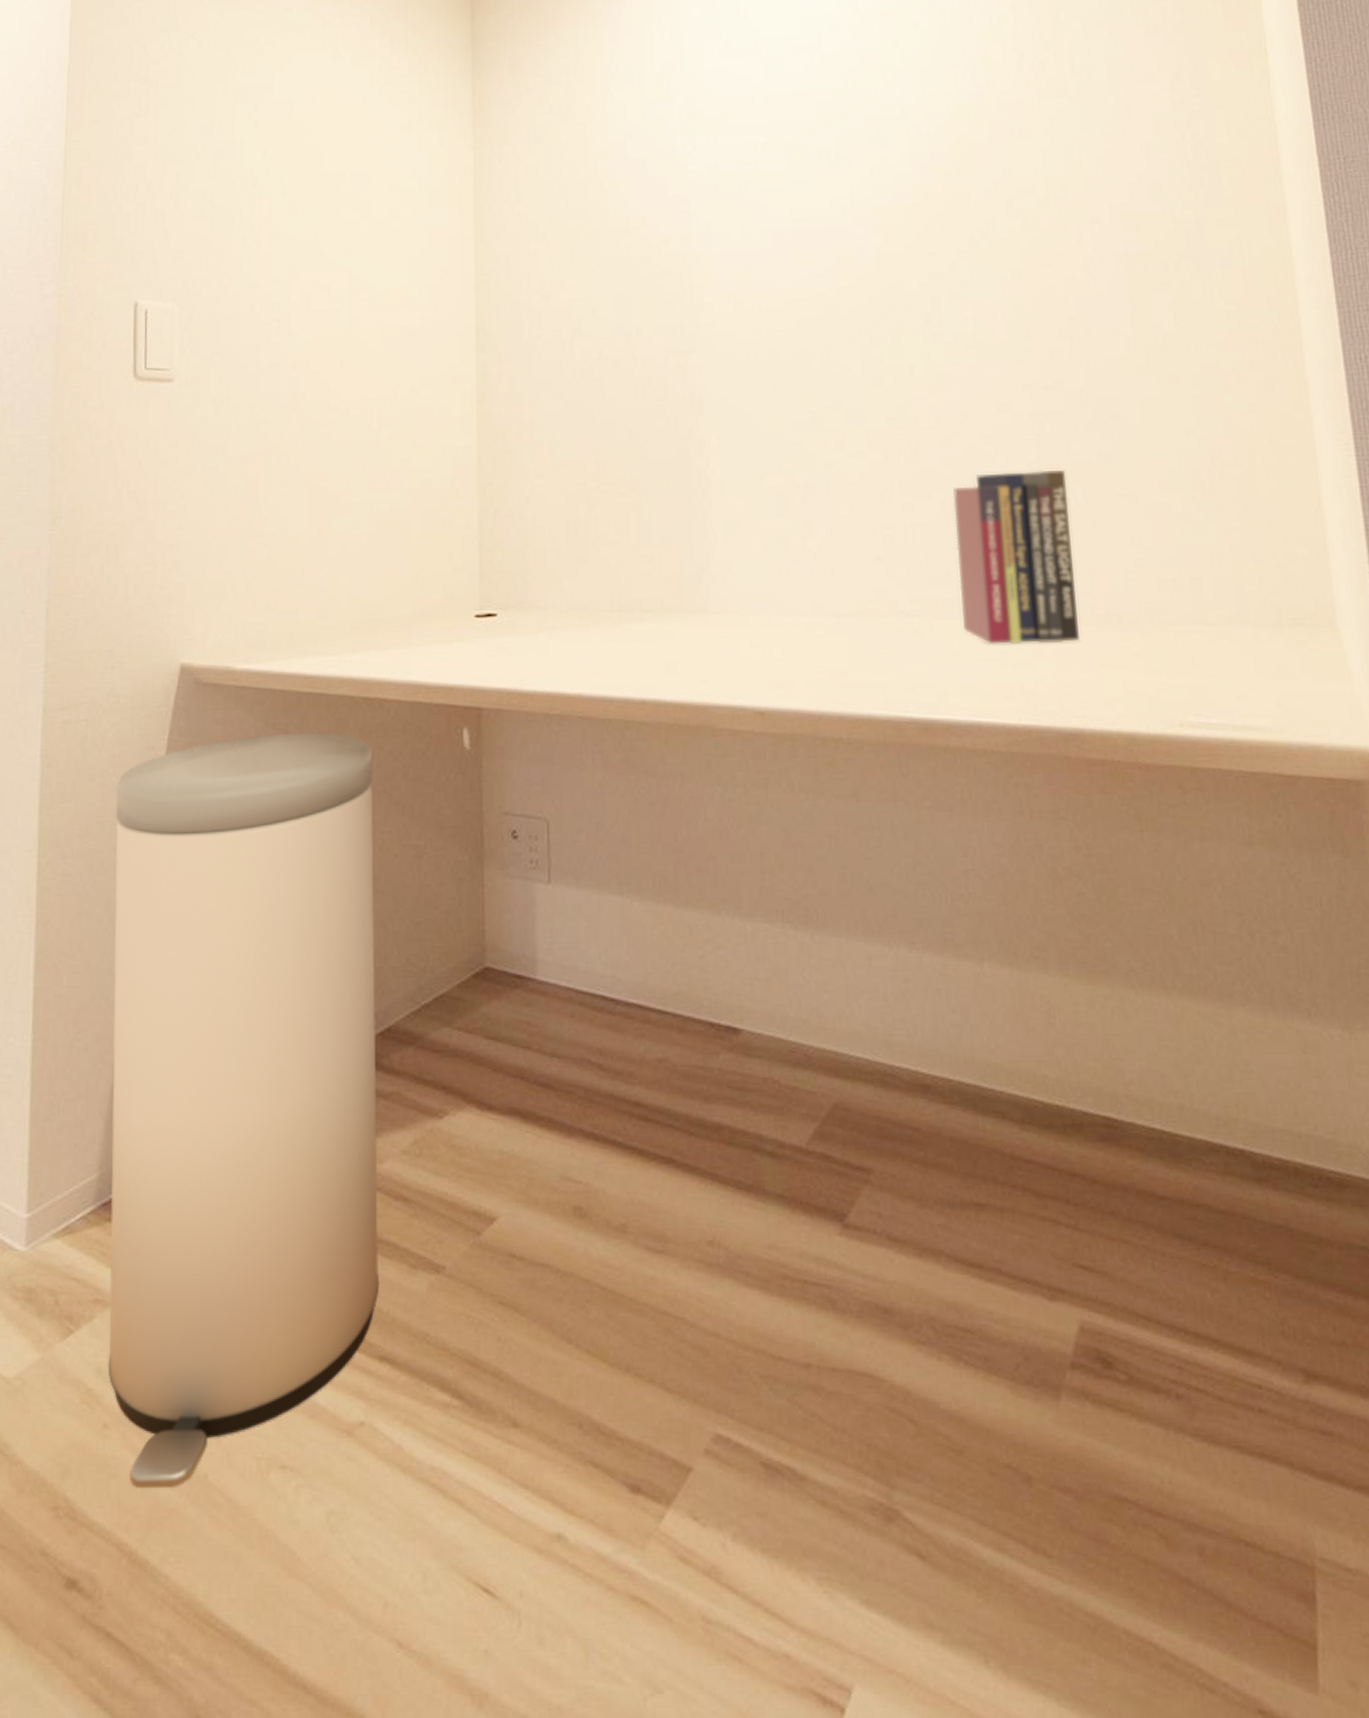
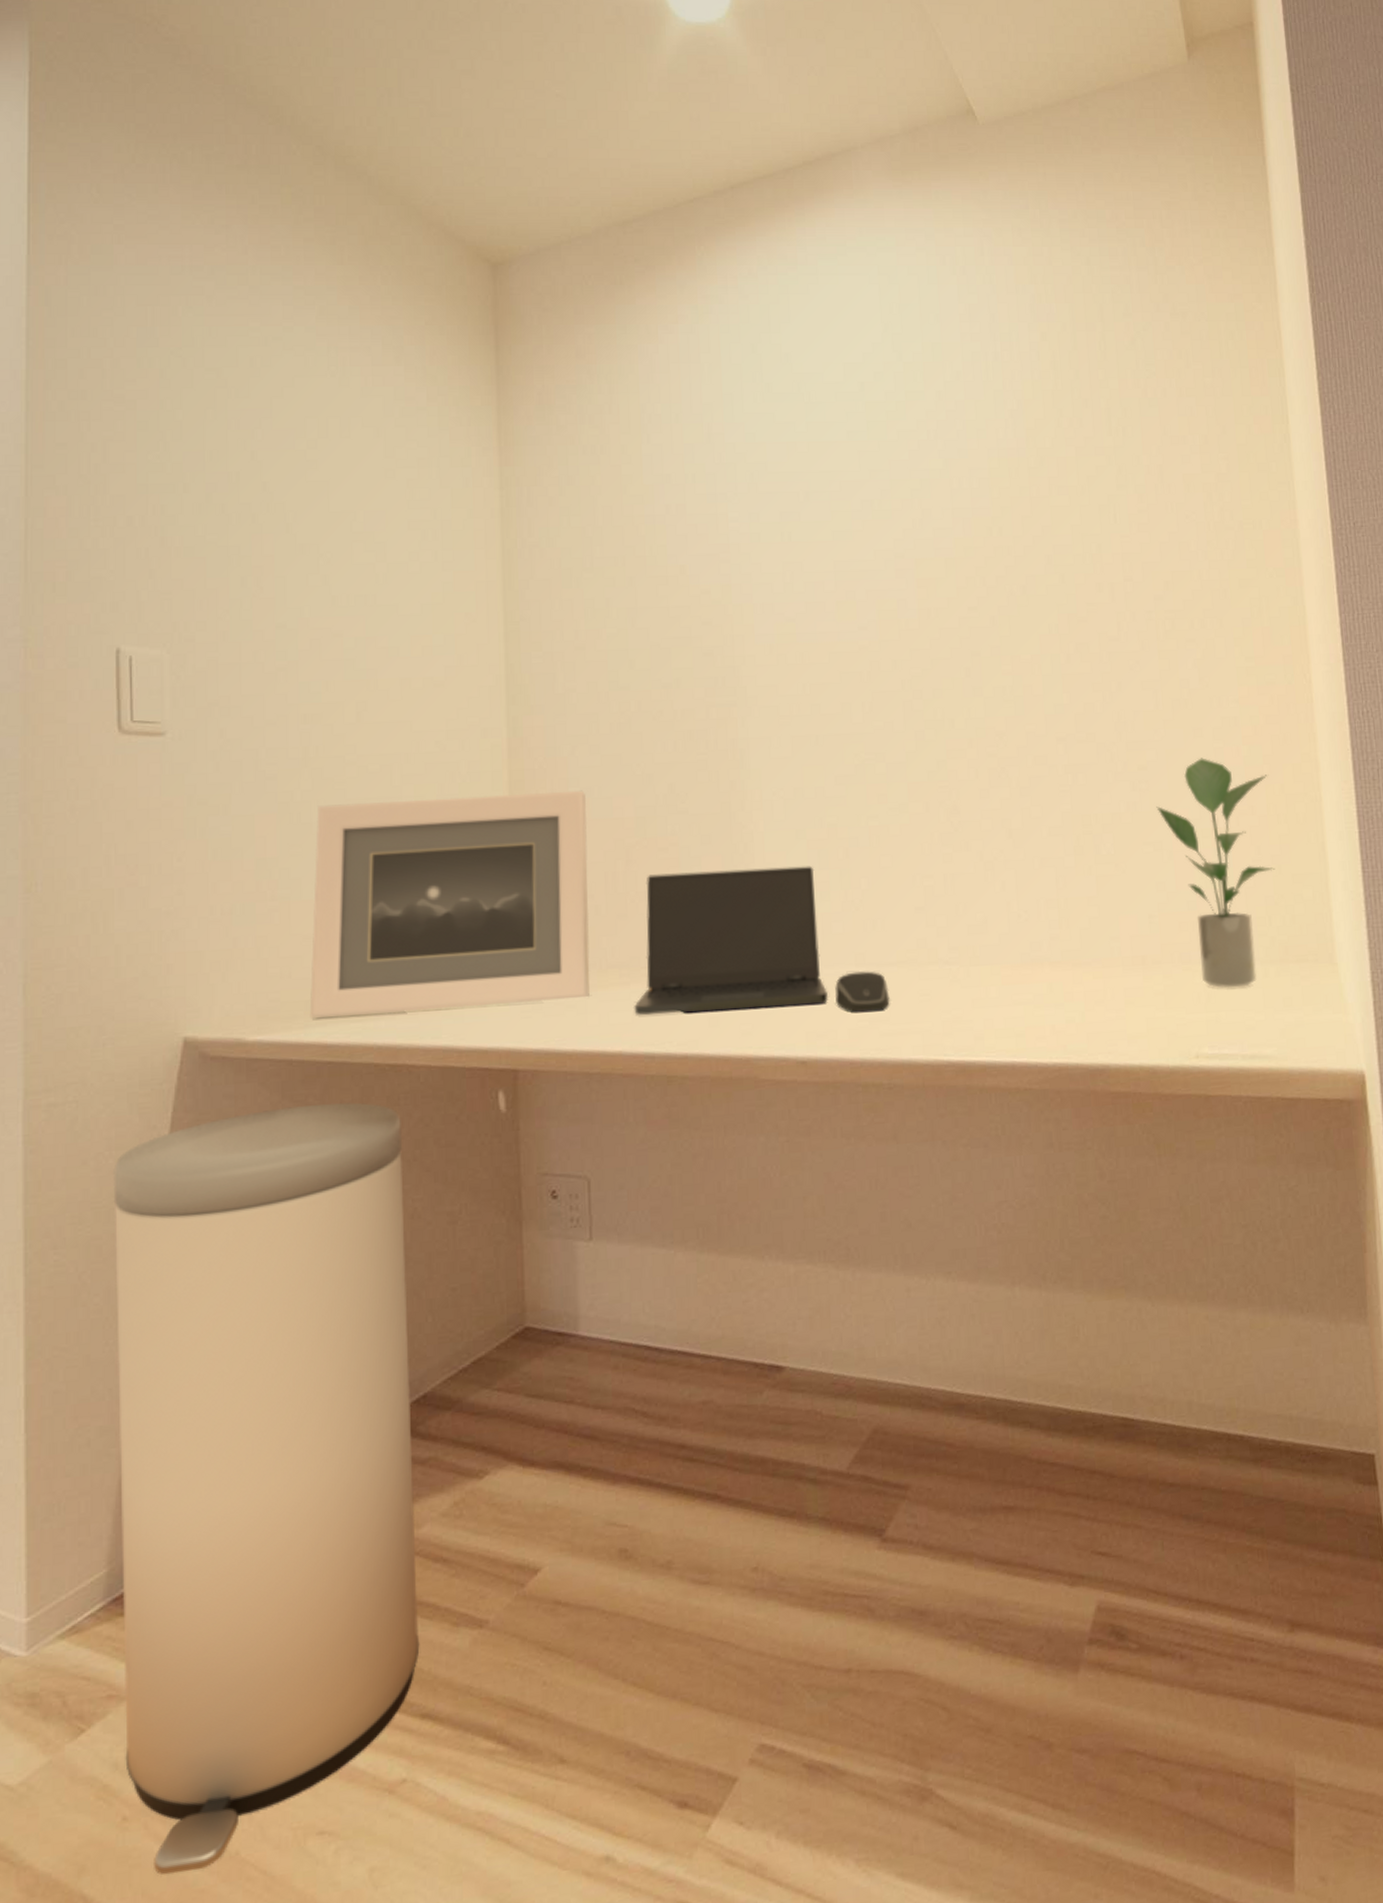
picture frame: none [292,435,552,651] -> present [309,790,590,1019]
laptop: none [592,512,785,658] -> present [633,866,828,1015]
computer mouse: none [792,621,849,663] -> present [834,971,890,1012]
books: present [953,470,1079,645] -> none [990,820,1107,988]
potted plant: none [1130,406,1265,652] -> present [1156,758,1276,988]

